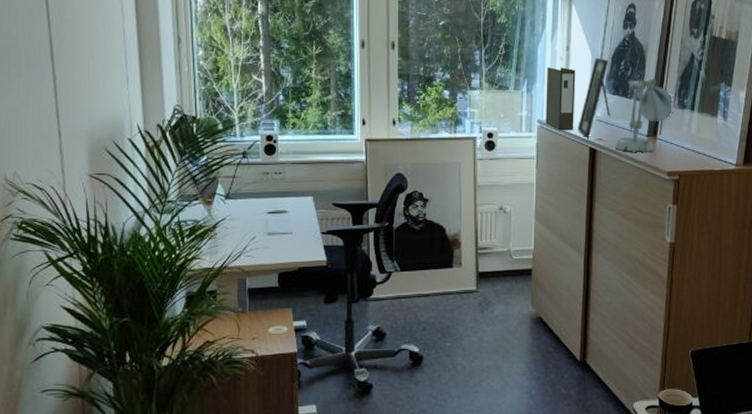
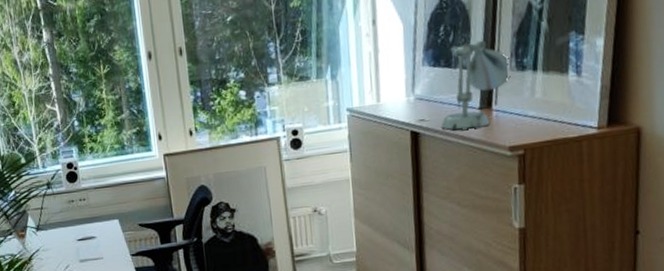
binder: present [545,67,576,131] -> none [352,44,390,117]
picture frame: present [578,57,611,138] -> none [394,26,433,121]

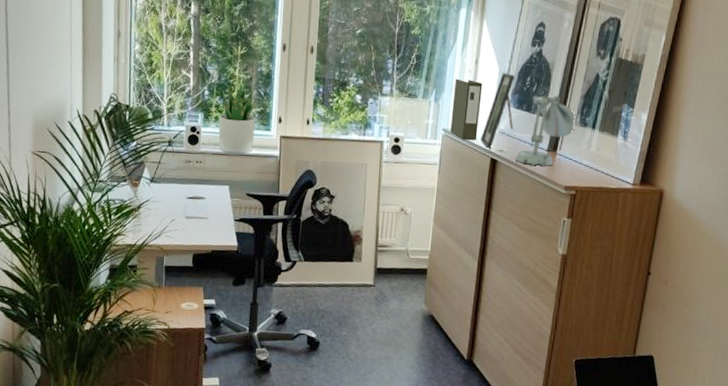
planter: none [91,101,136,185] -> present [218,82,258,155]
binder: none [352,44,390,117] -> present [450,78,483,141]
picture frame: none [394,26,433,121] -> present [480,72,516,149]

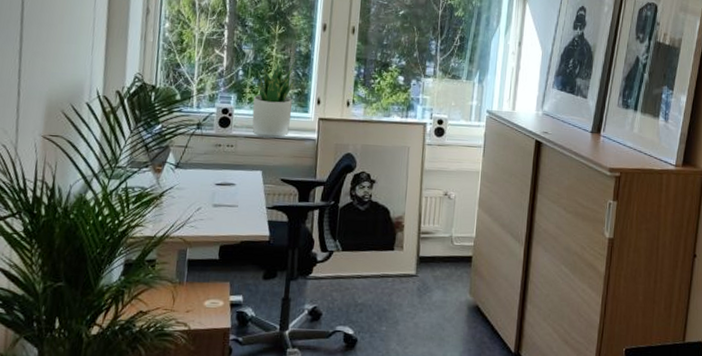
binder: present [450,78,483,141] -> none [494,60,526,123]
picture frame: present [480,72,516,149] -> none [525,54,559,131]
desk lamp: present [516,95,576,167] -> none [560,77,618,149]

